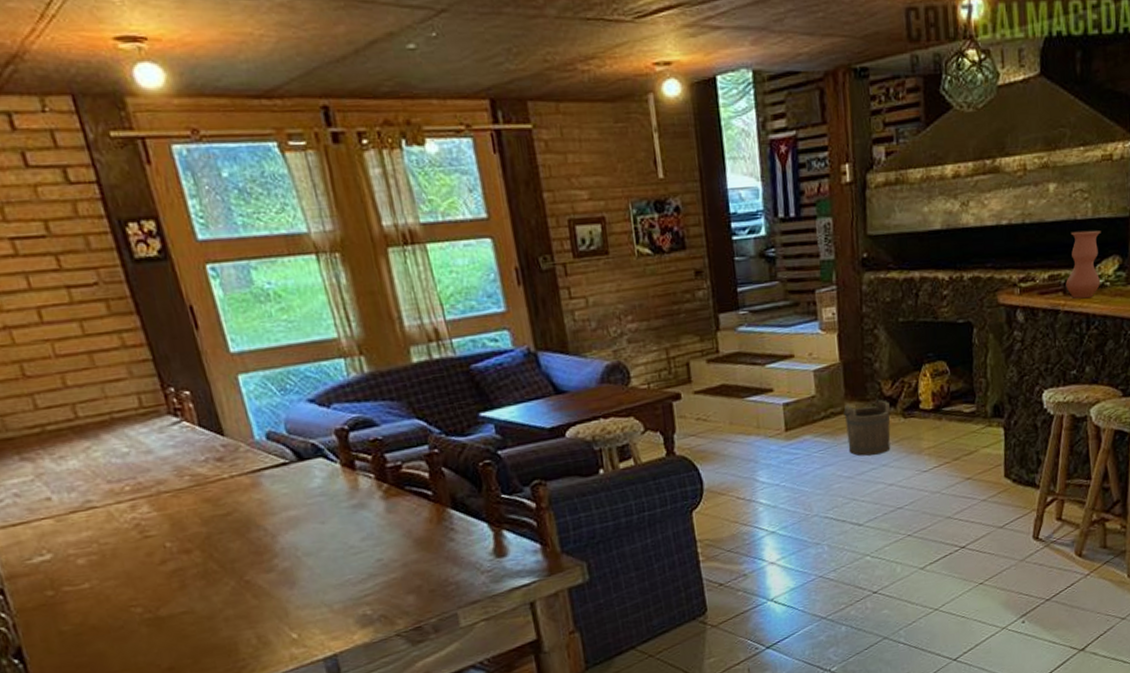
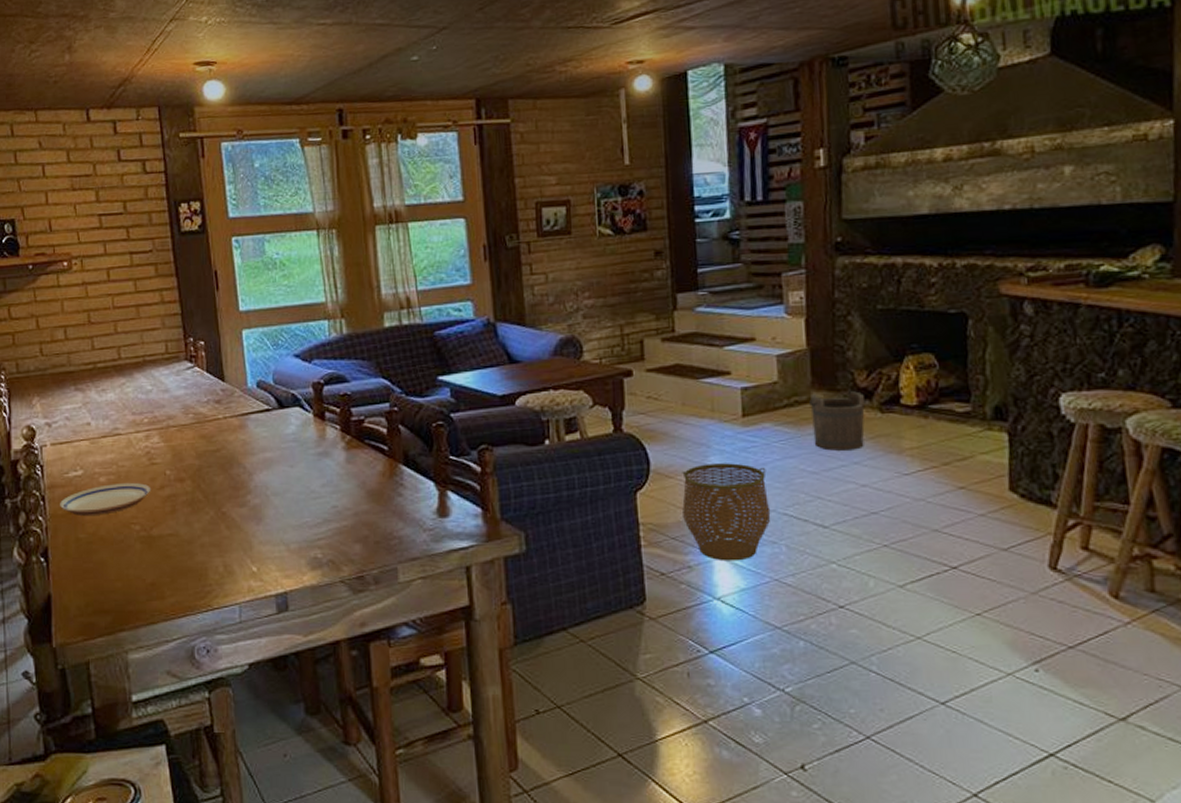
plate: none [27,560,149,606] -> present [60,482,150,517]
basket: none [733,475,814,566] -> present [681,463,771,561]
vase: present [1065,230,1101,300] -> none [1088,216,1137,293]

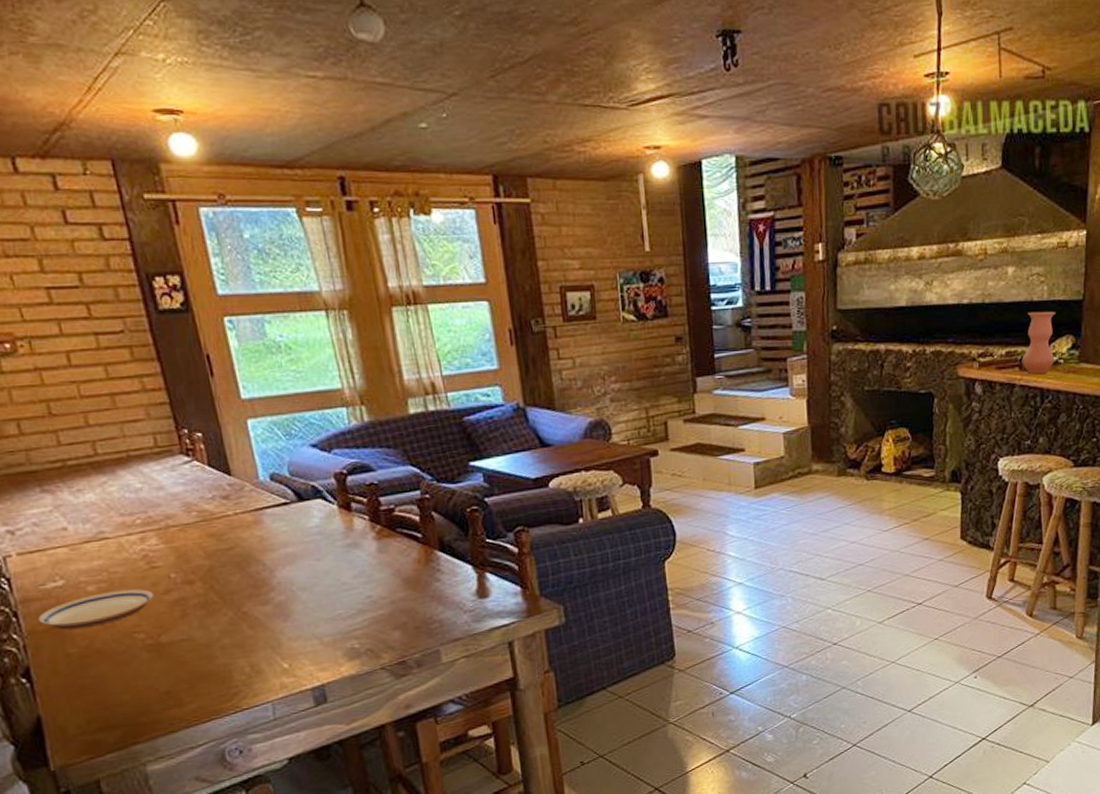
basket: present [681,463,771,561] -> none [704,529,779,615]
wooden bucket: present [809,391,866,451] -> none [810,462,855,515]
vase: none [1088,216,1137,293] -> present [1022,311,1056,375]

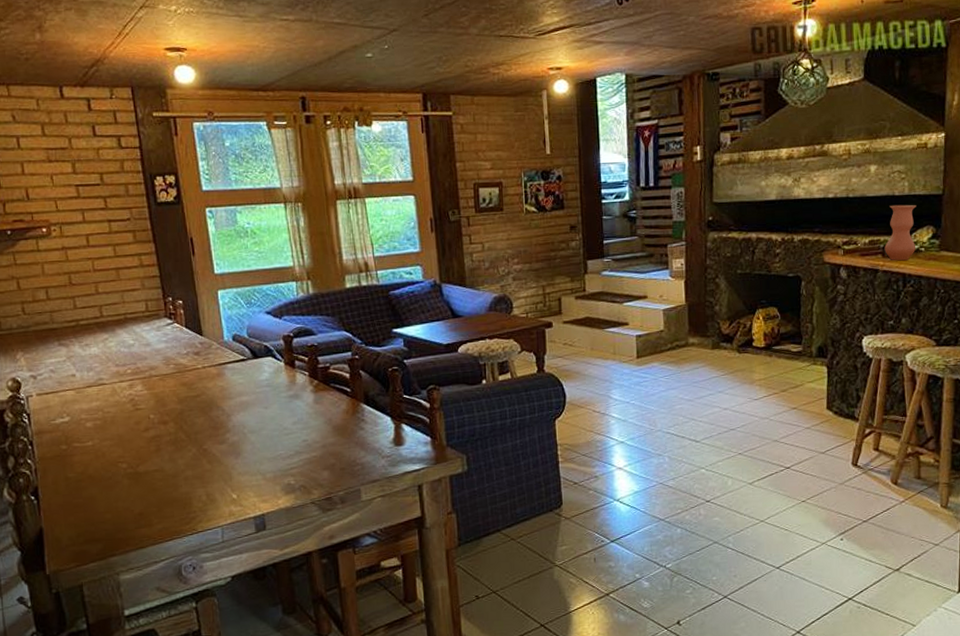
plate: present [38,589,153,630] -> none [48,426,136,458]

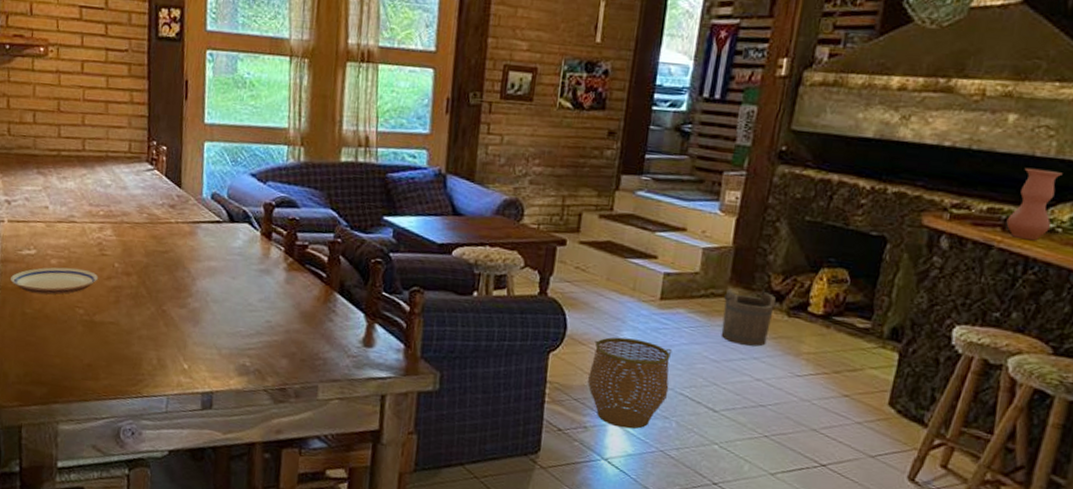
plate: none [48,426,136,458] -> present [10,267,98,295]
basket: none [590,394,658,471] -> present [587,337,673,429]
wooden bucket: none [687,337,728,383] -> present [721,288,776,347]

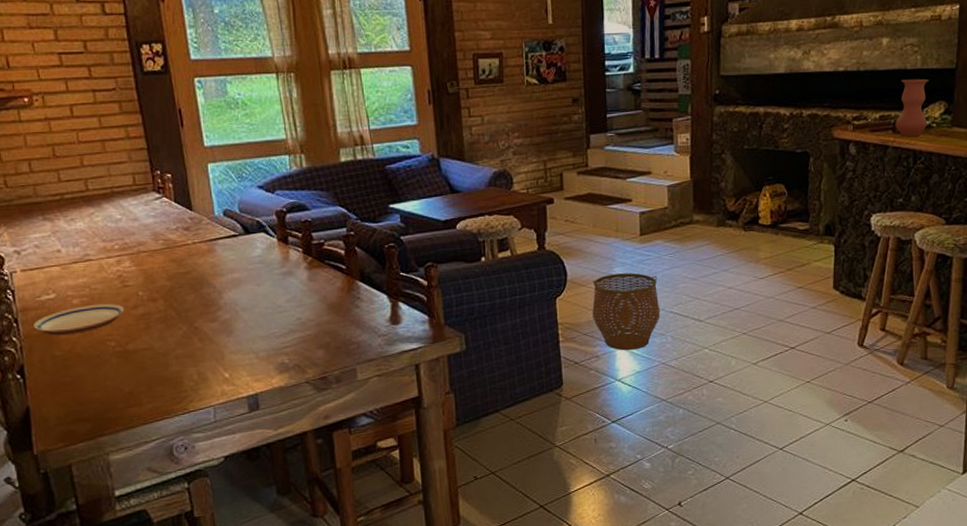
wooden bucket: present [721,288,776,347] -> none [691,214,734,261]

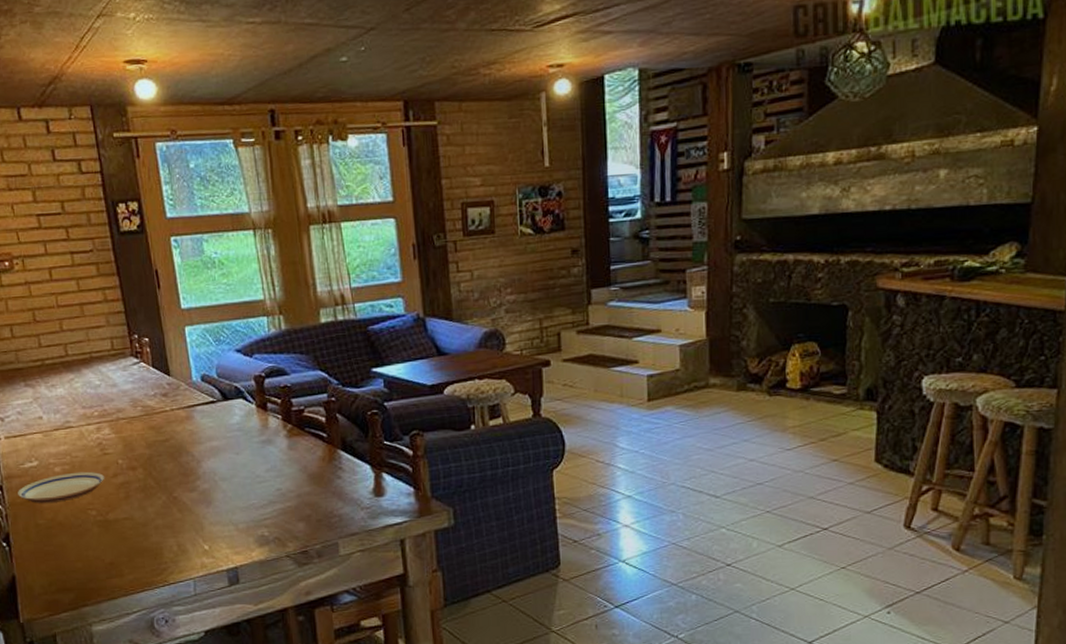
basket: present [591,273,661,351] -> none [592,442,671,529]
vase: present [895,78,929,137] -> none [954,216,997,286]

